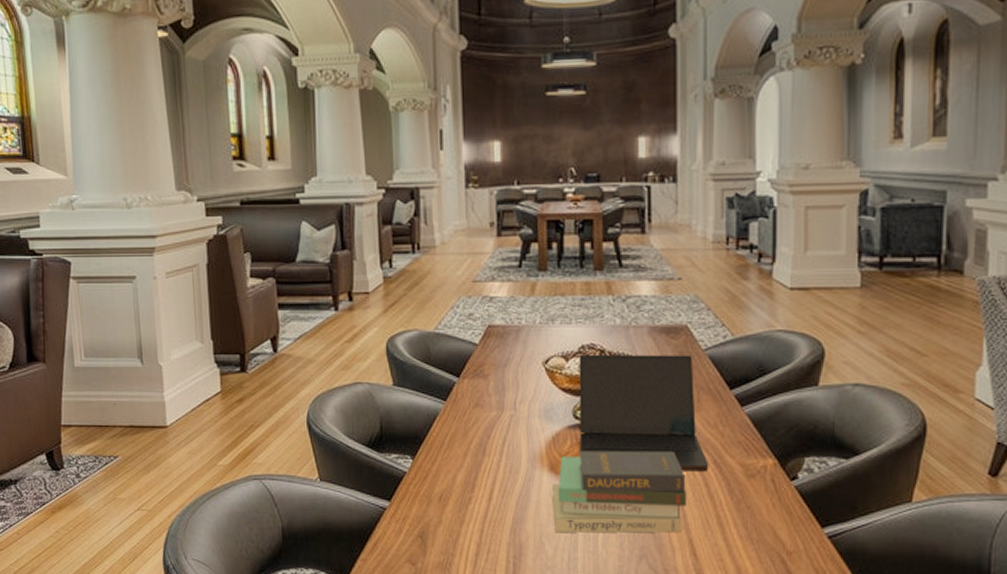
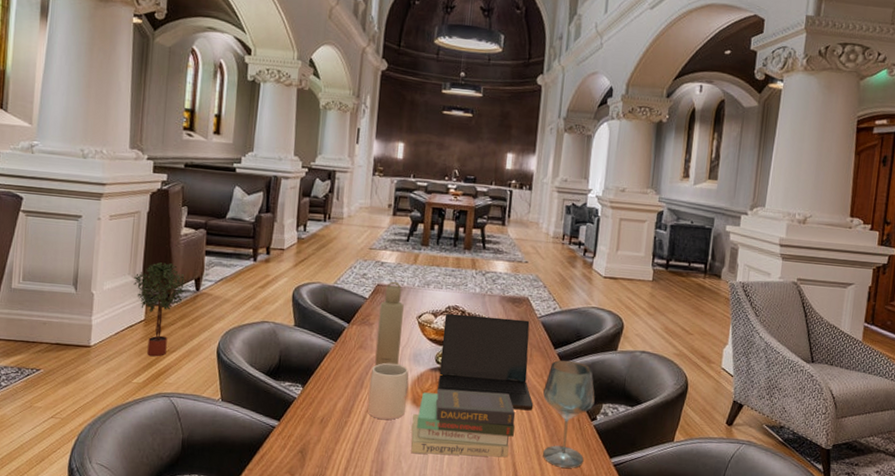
potted tree: none [202,322,263,434] -> present [134,262,186,357]
mug: none [491,422,543,494] -> present [367,362,409,420]
bottle: none [495,320,526,426] -> present [375,281,404,365]
wine glass: none [721,403,793,543] -> present [543,360,595,468]

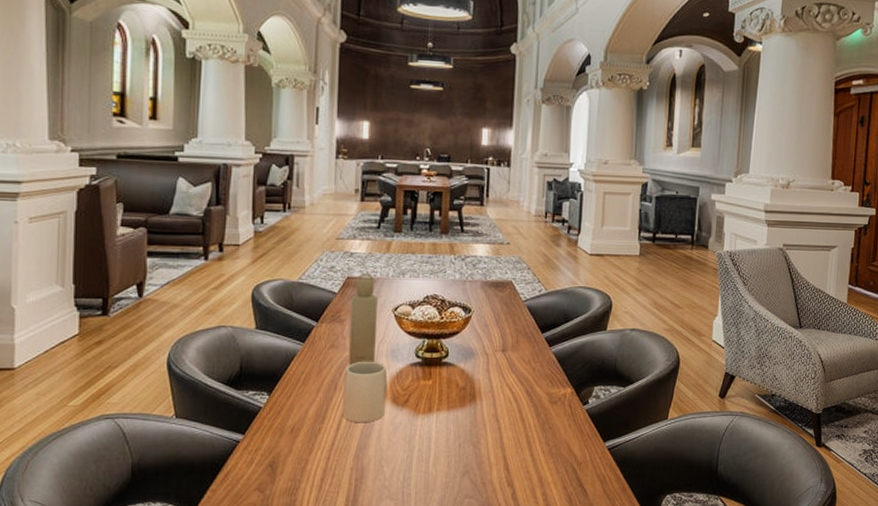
potted tree: present [134,262,186,357] -> none [63,268,127,375]
books: present [411,389,516,458] -> none [392,384,504,455]
laptop: present [438,313,534,411] -> none [419,303,523,400]
wine glass: present [543,360,595,468] -> none [532,344,586,456]

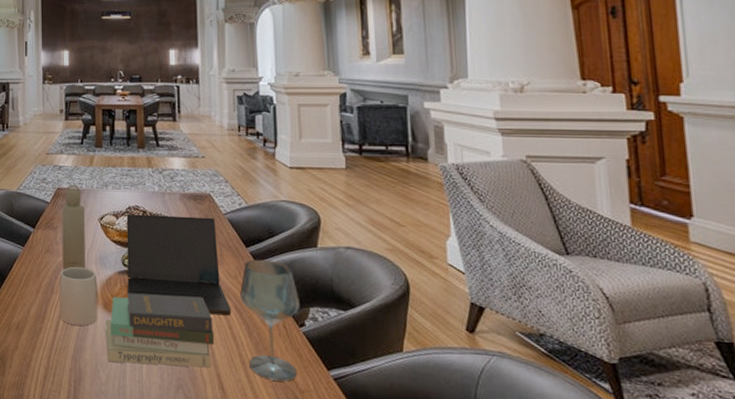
books: none [392,384,504,455] -> present [106,293,214,368]
laptop: none [419,303,523,400] -> present [126,213,232,316]
wine glass: none [532,344,586,456] -> present [240,259,300,382]

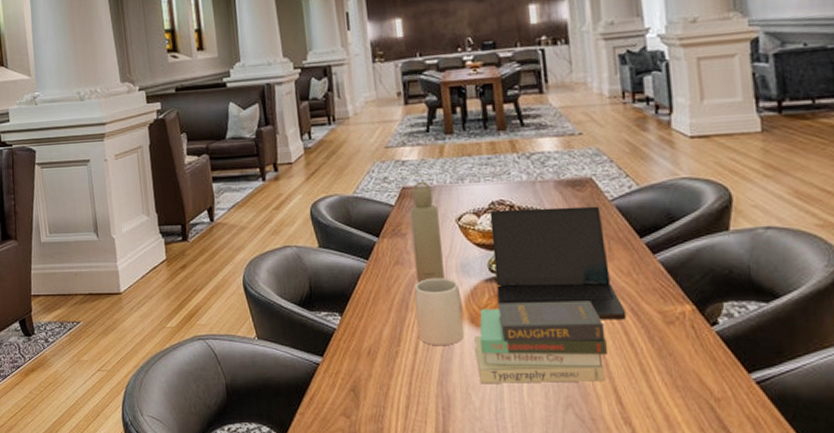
wine glass: present [240,259,300,382] -> none [636,250,711,390]

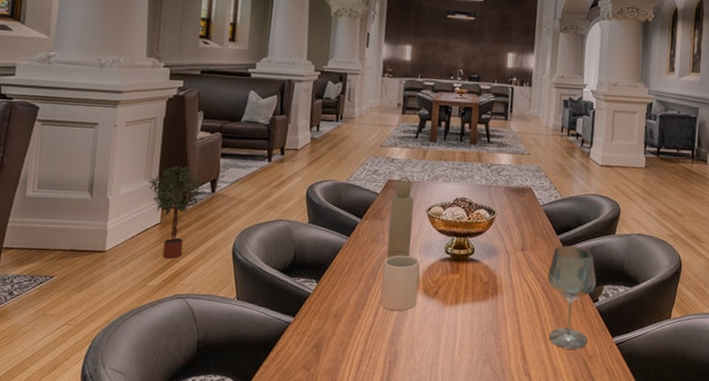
potted tree: none [148,196,201,298] -> present [149,166,202,259]
books: present [474,300,607,384] -> none [423,278,523,343]
laptop: present [489,206,627,320] -> none [448,205,539,296]
wine glass: none [636,250,711,390] -> present [548,245,597,349]

